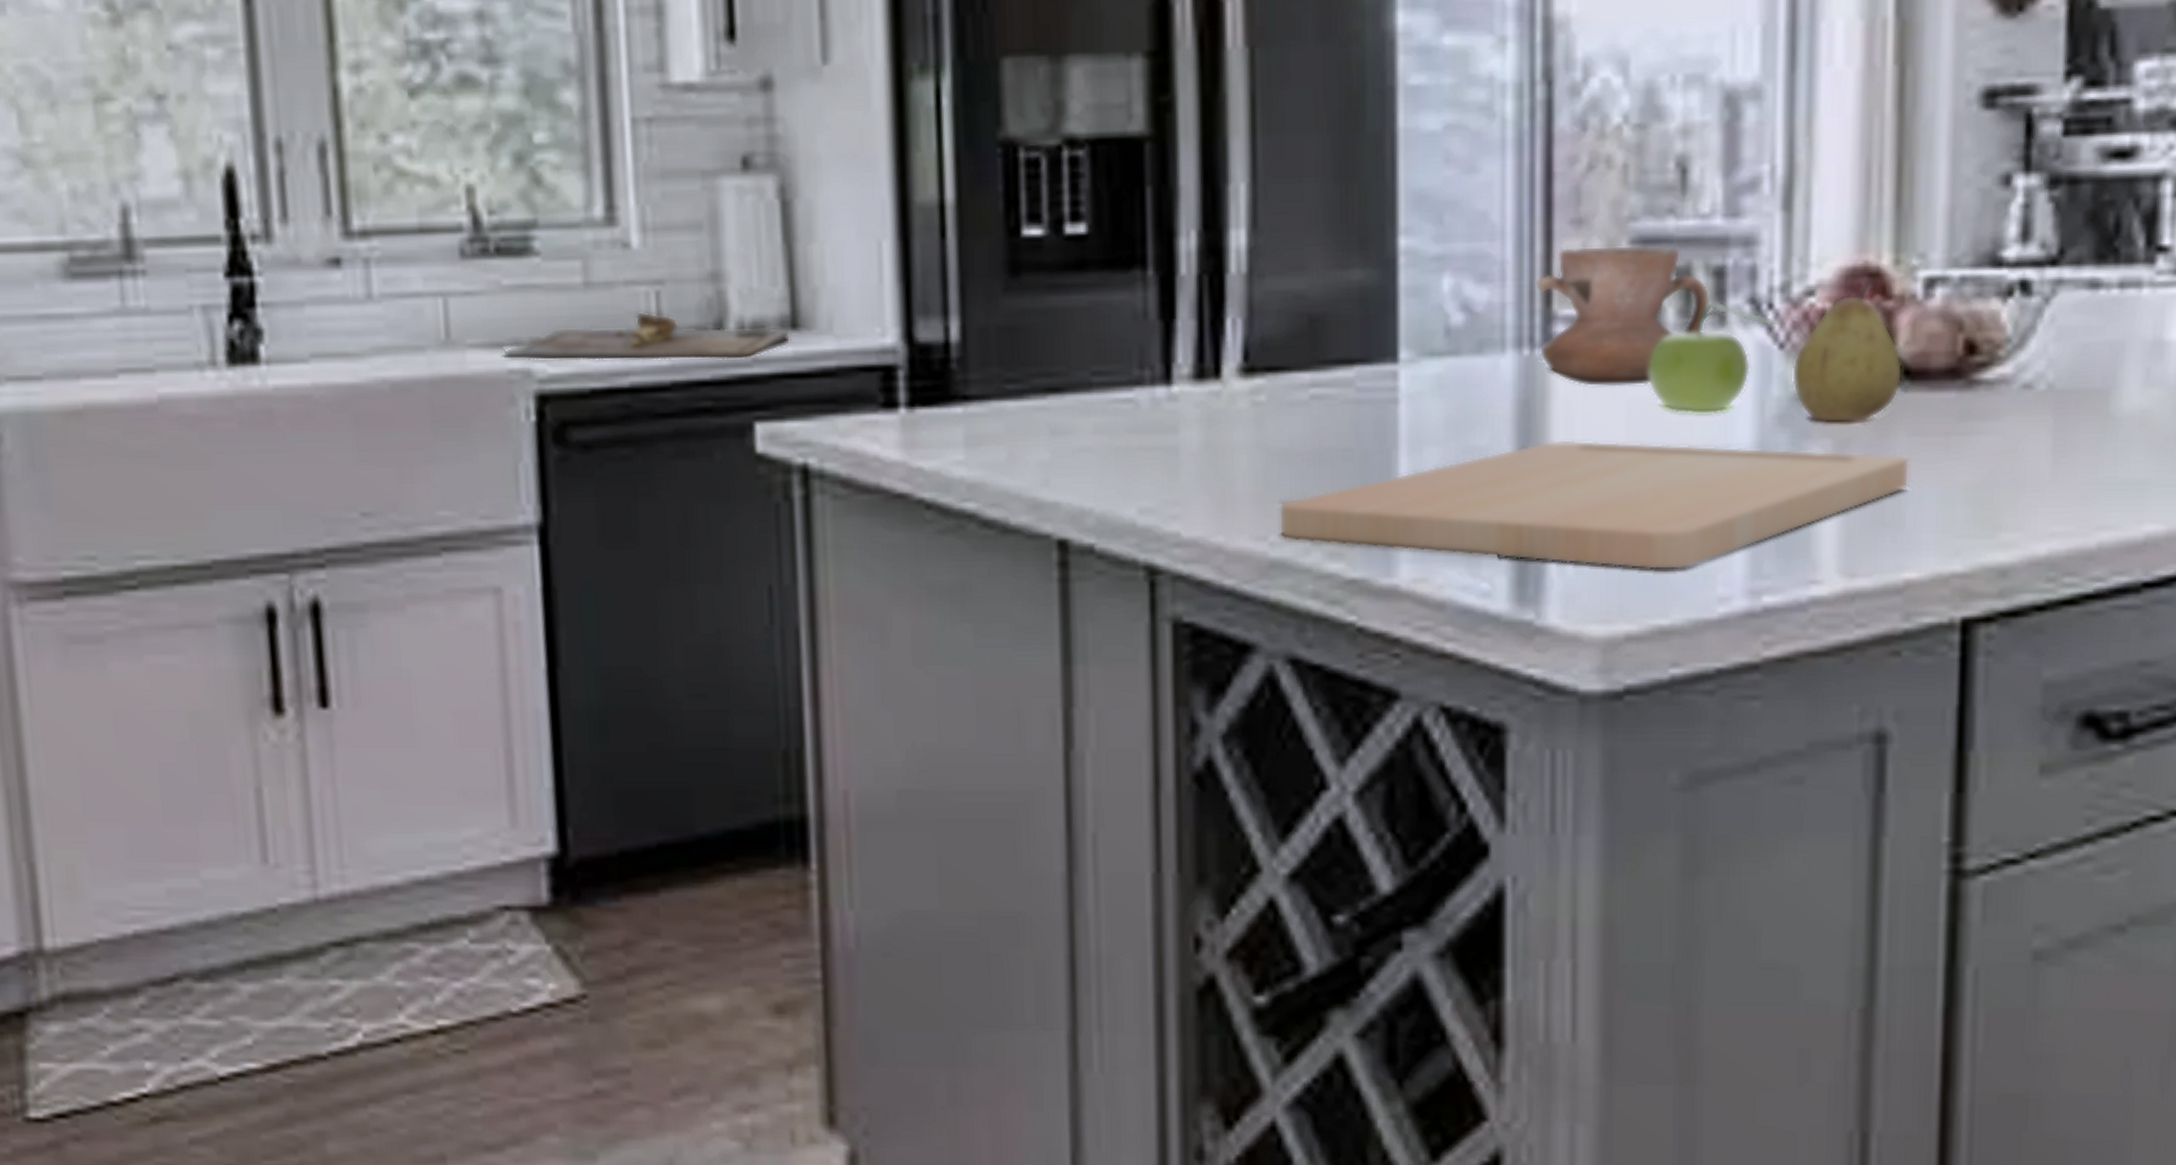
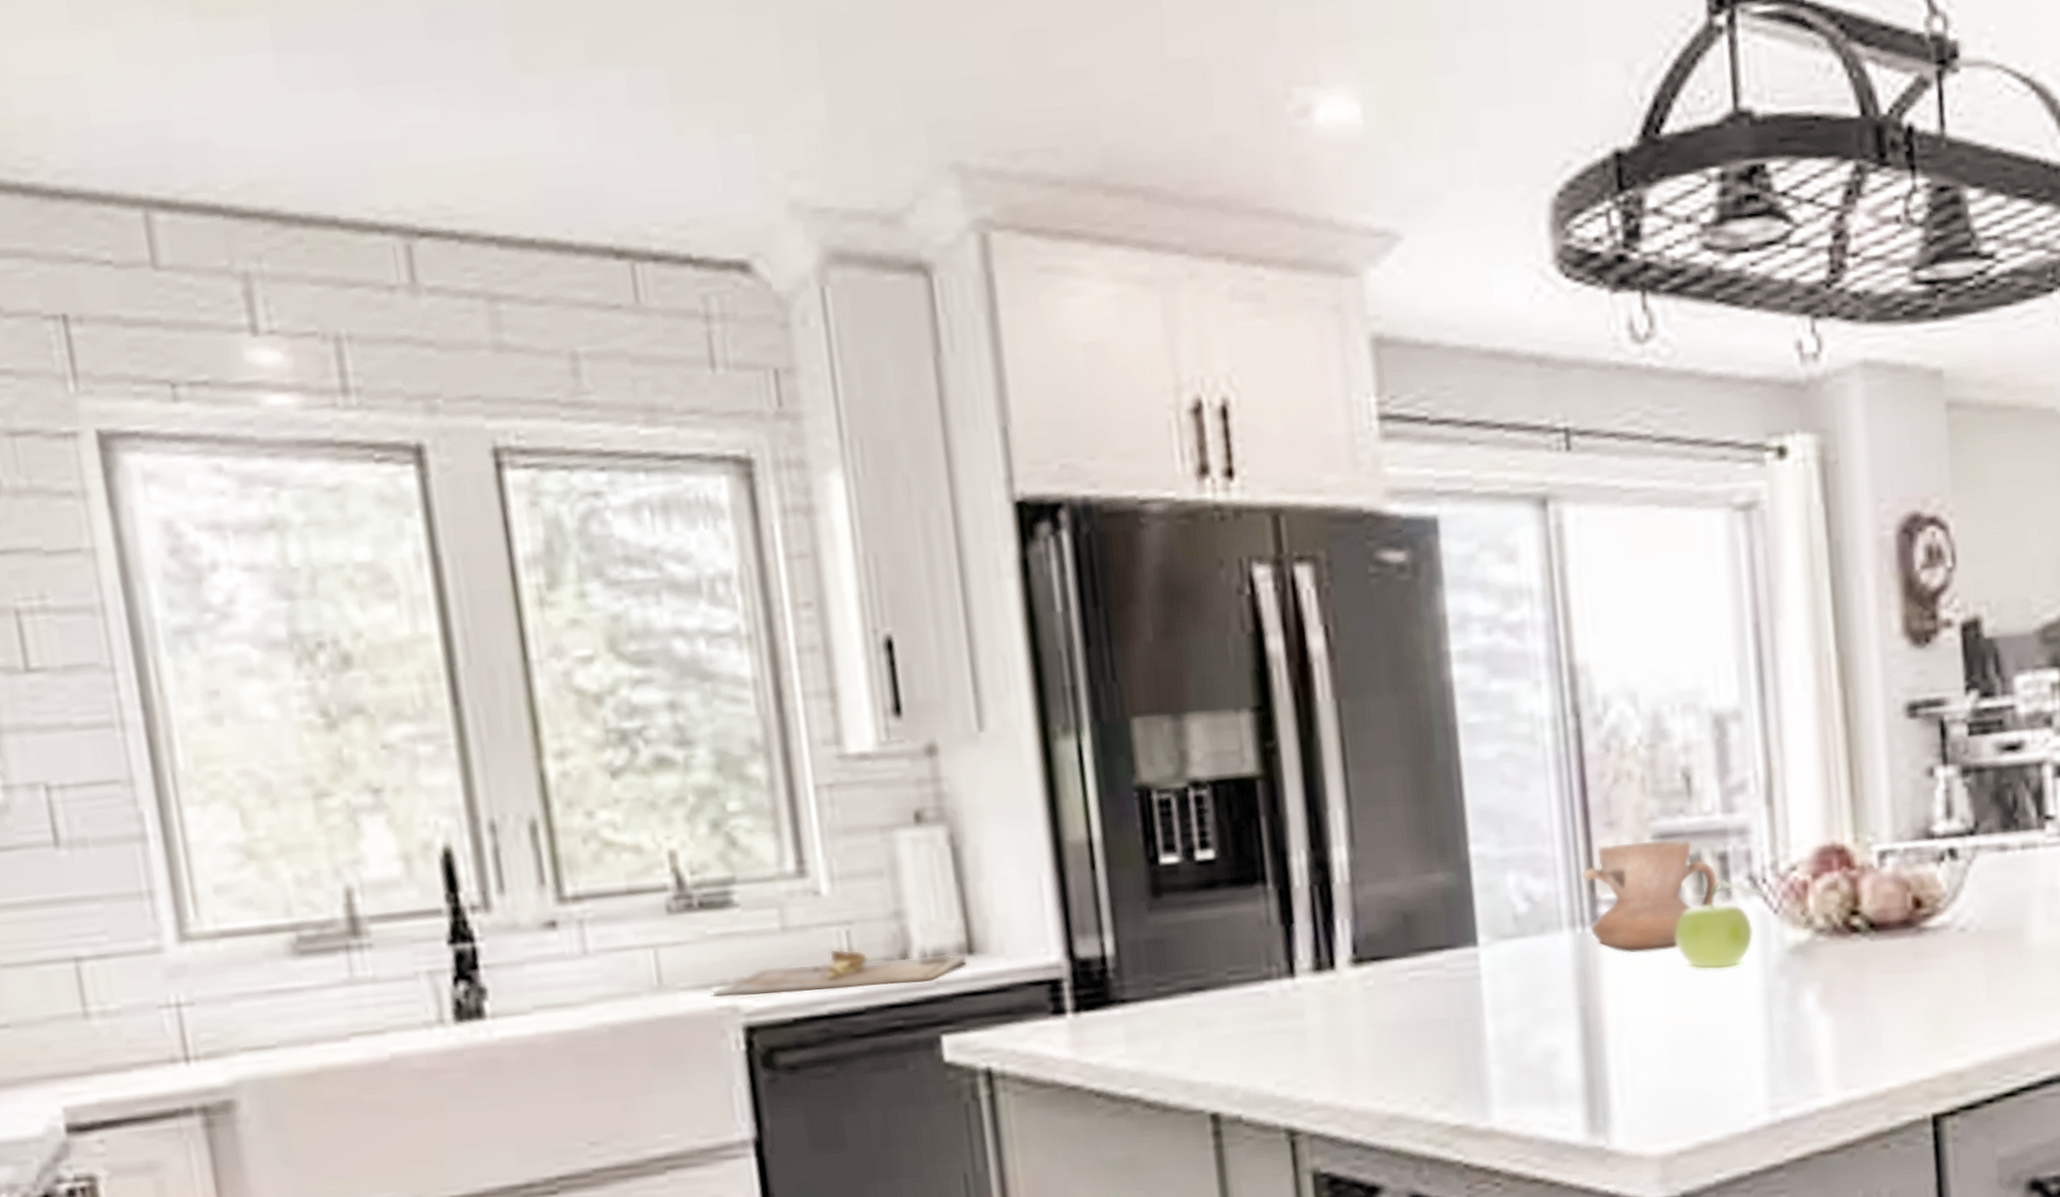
cutting board: present [1278,440,1910,570] -> none [1391,989,1883,1099]
fruit: present [1791,277,1903,423] -> none [1785,853,1869,969]

